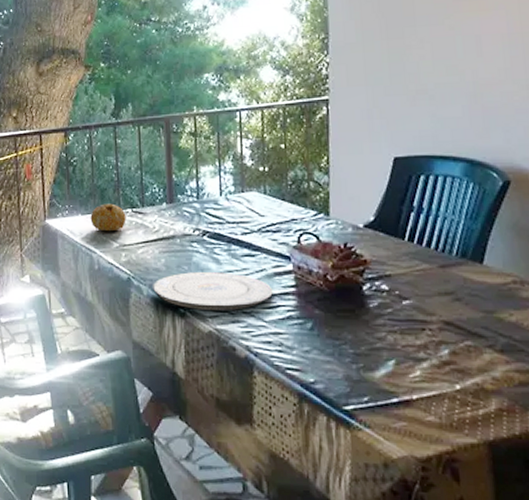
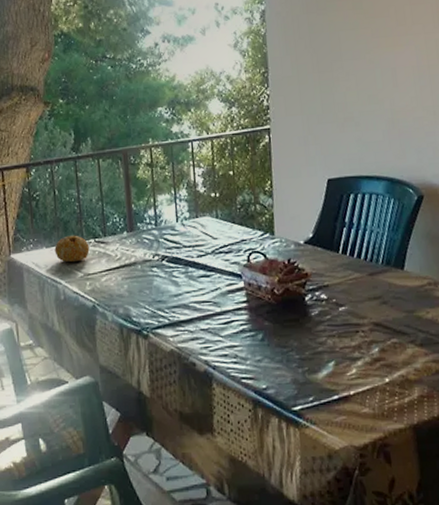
plate: present [153,272,273,310] -> none [117,293,227,331]

